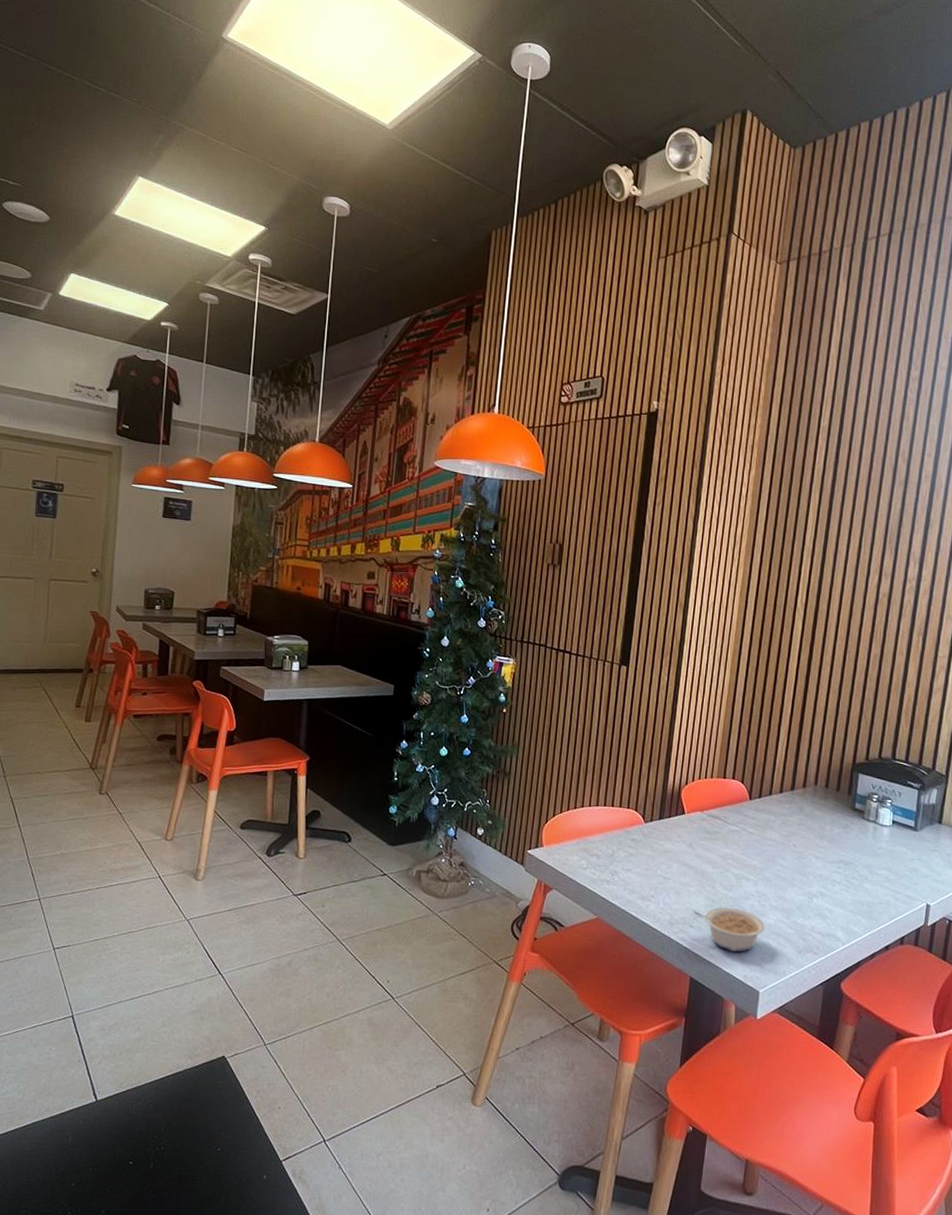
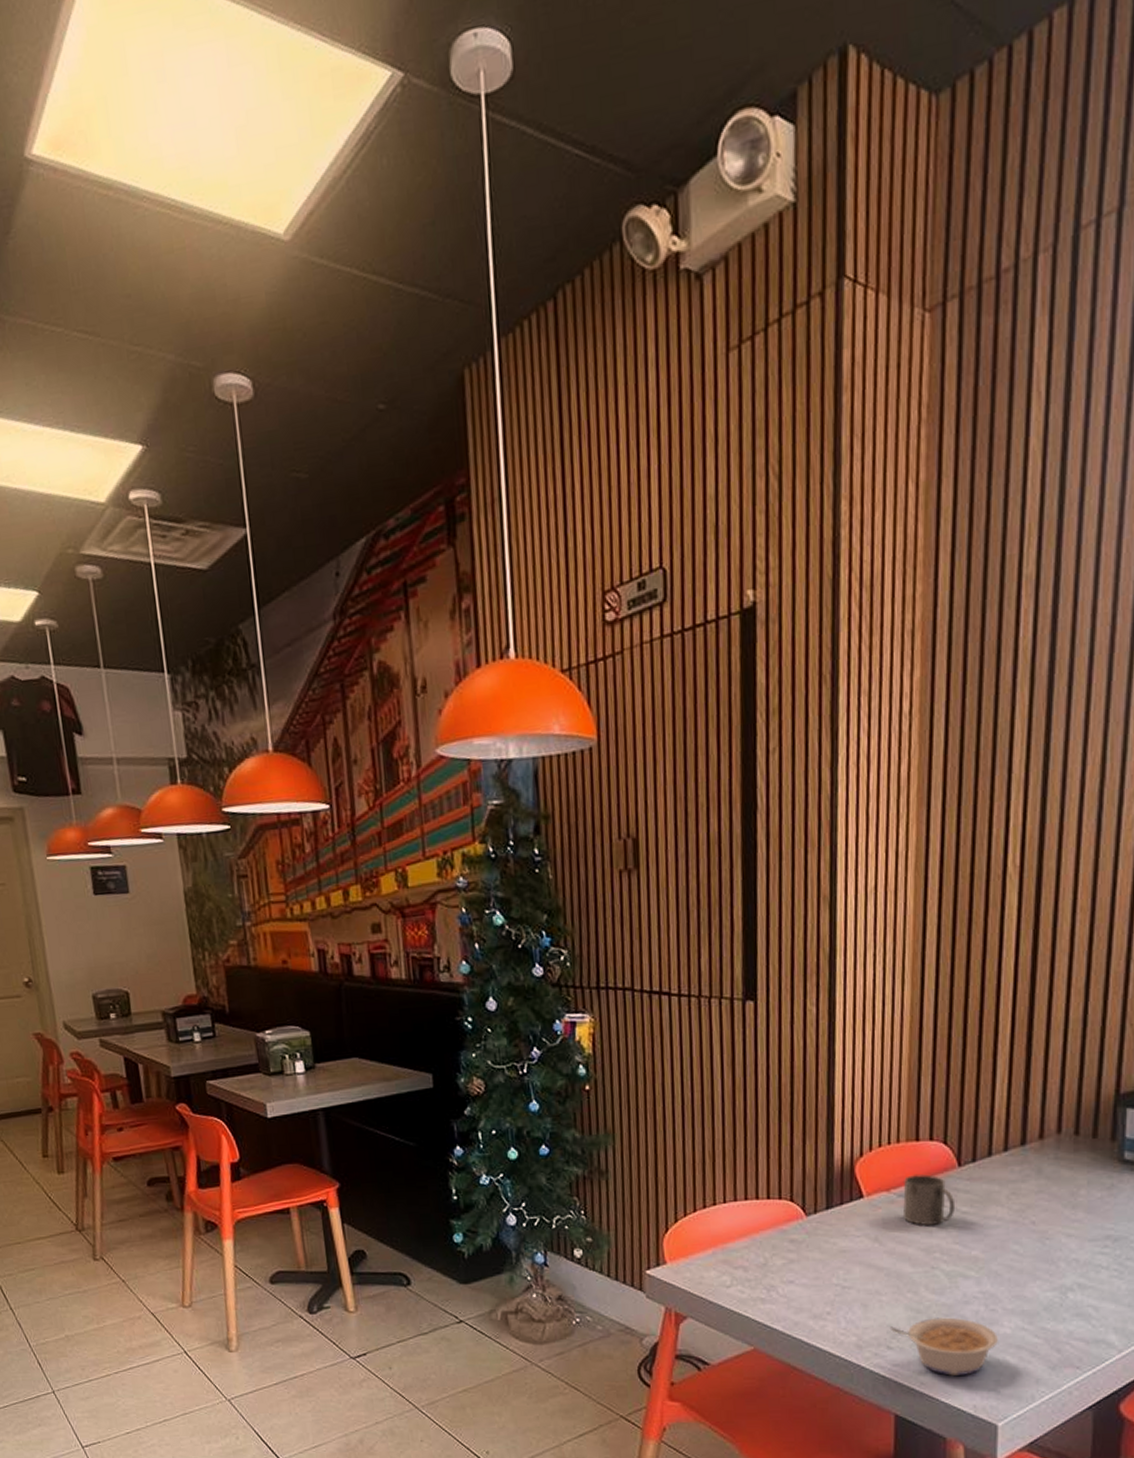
mug: none [710,801,746,839] -> present [903,1174,956,1225]

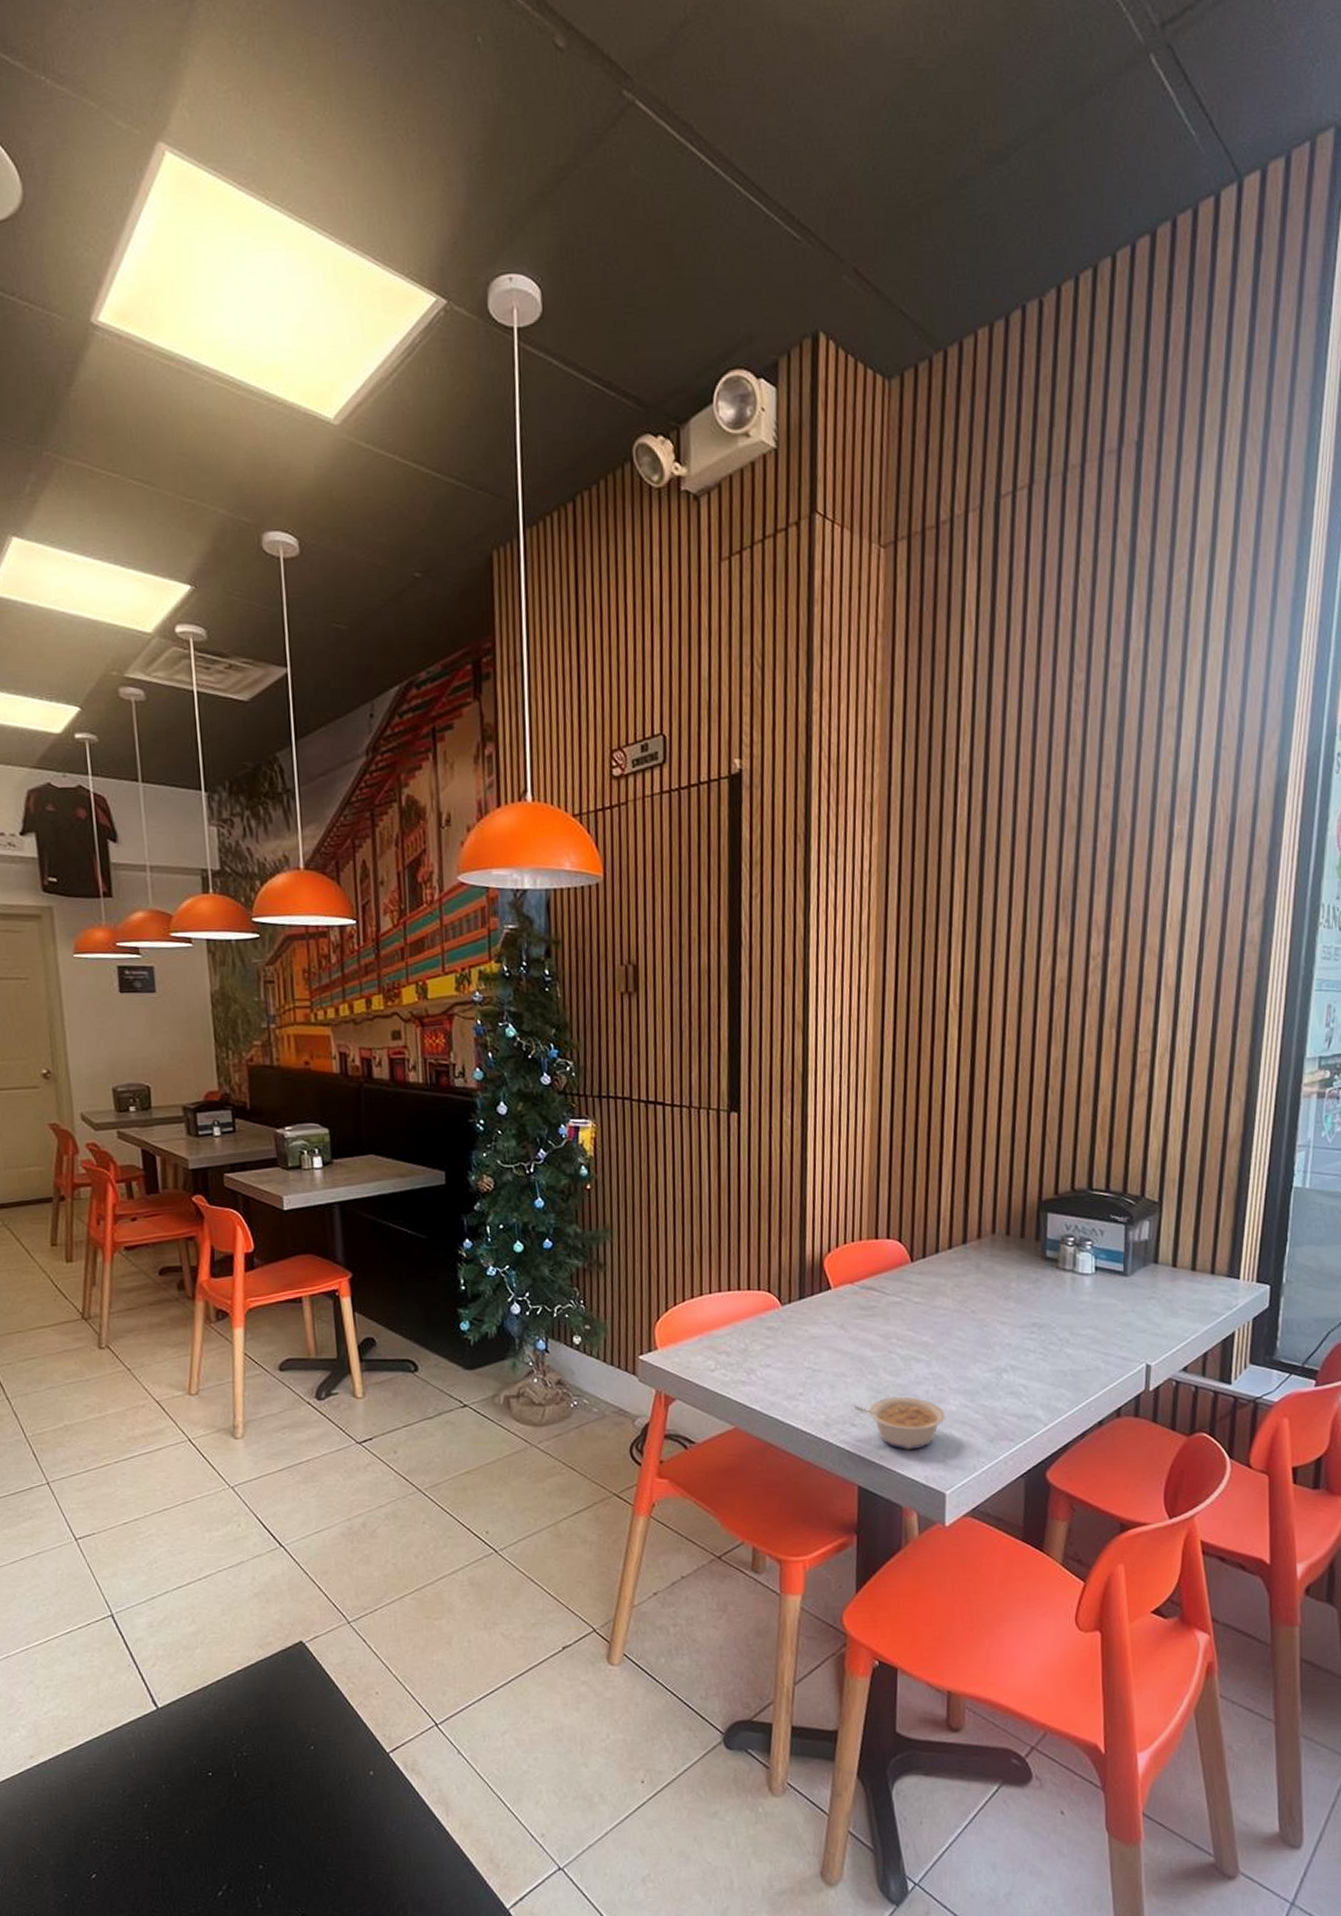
mug: present [903,1174,956,1225] -> none [865,1268,909,1314]

